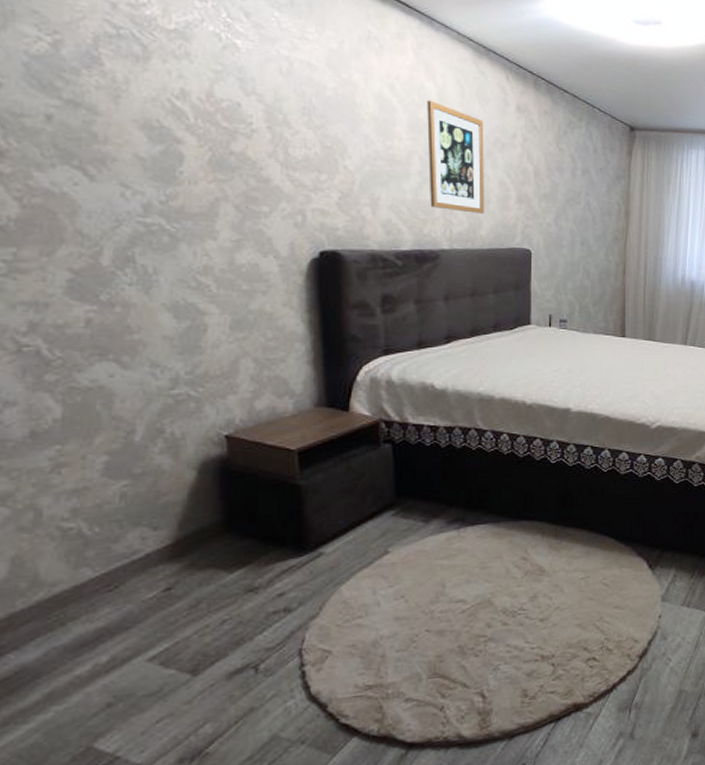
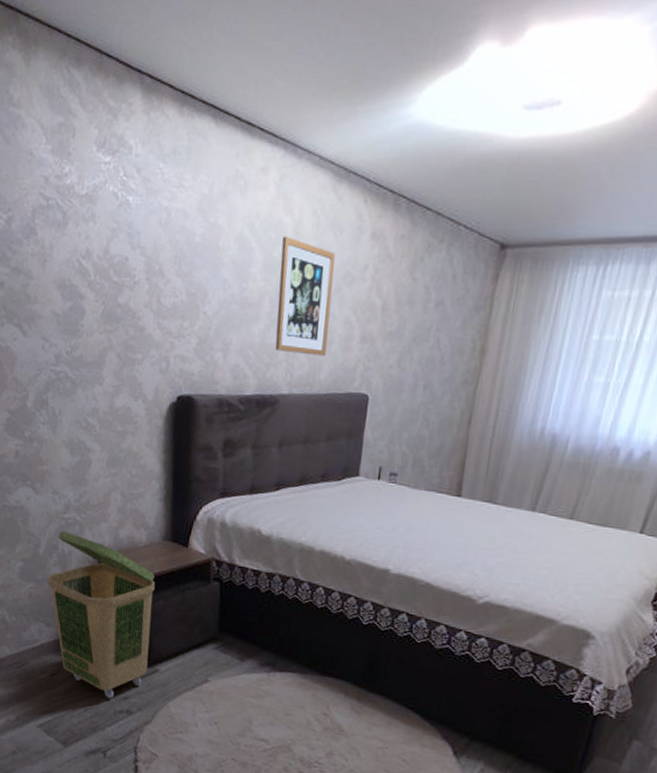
laundry basket: none [150,410,310,600] -> present [47,531,155,699]

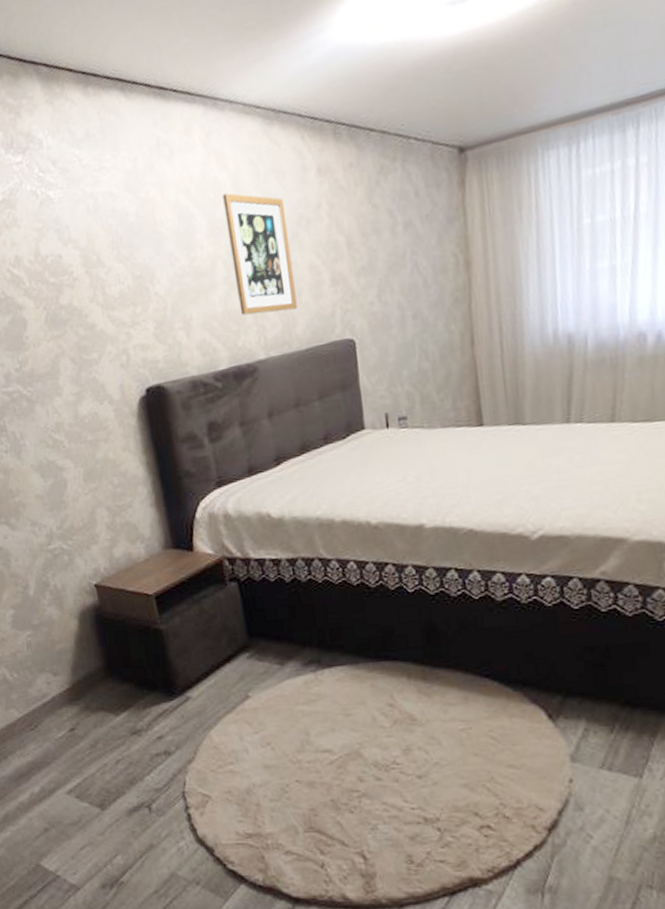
laundry basket: present [47,531,155,699] -> none [44,564,178,742]

